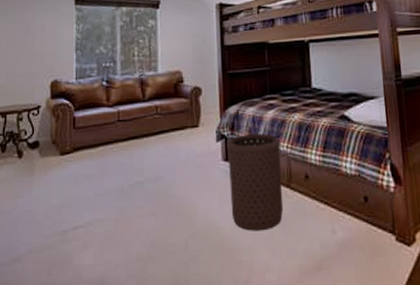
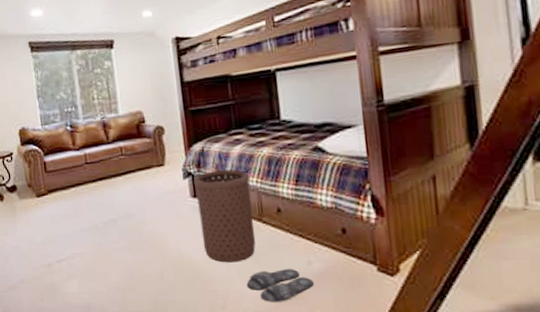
slippers: none [273,237,337,274] -> present [247,268,314,302]

